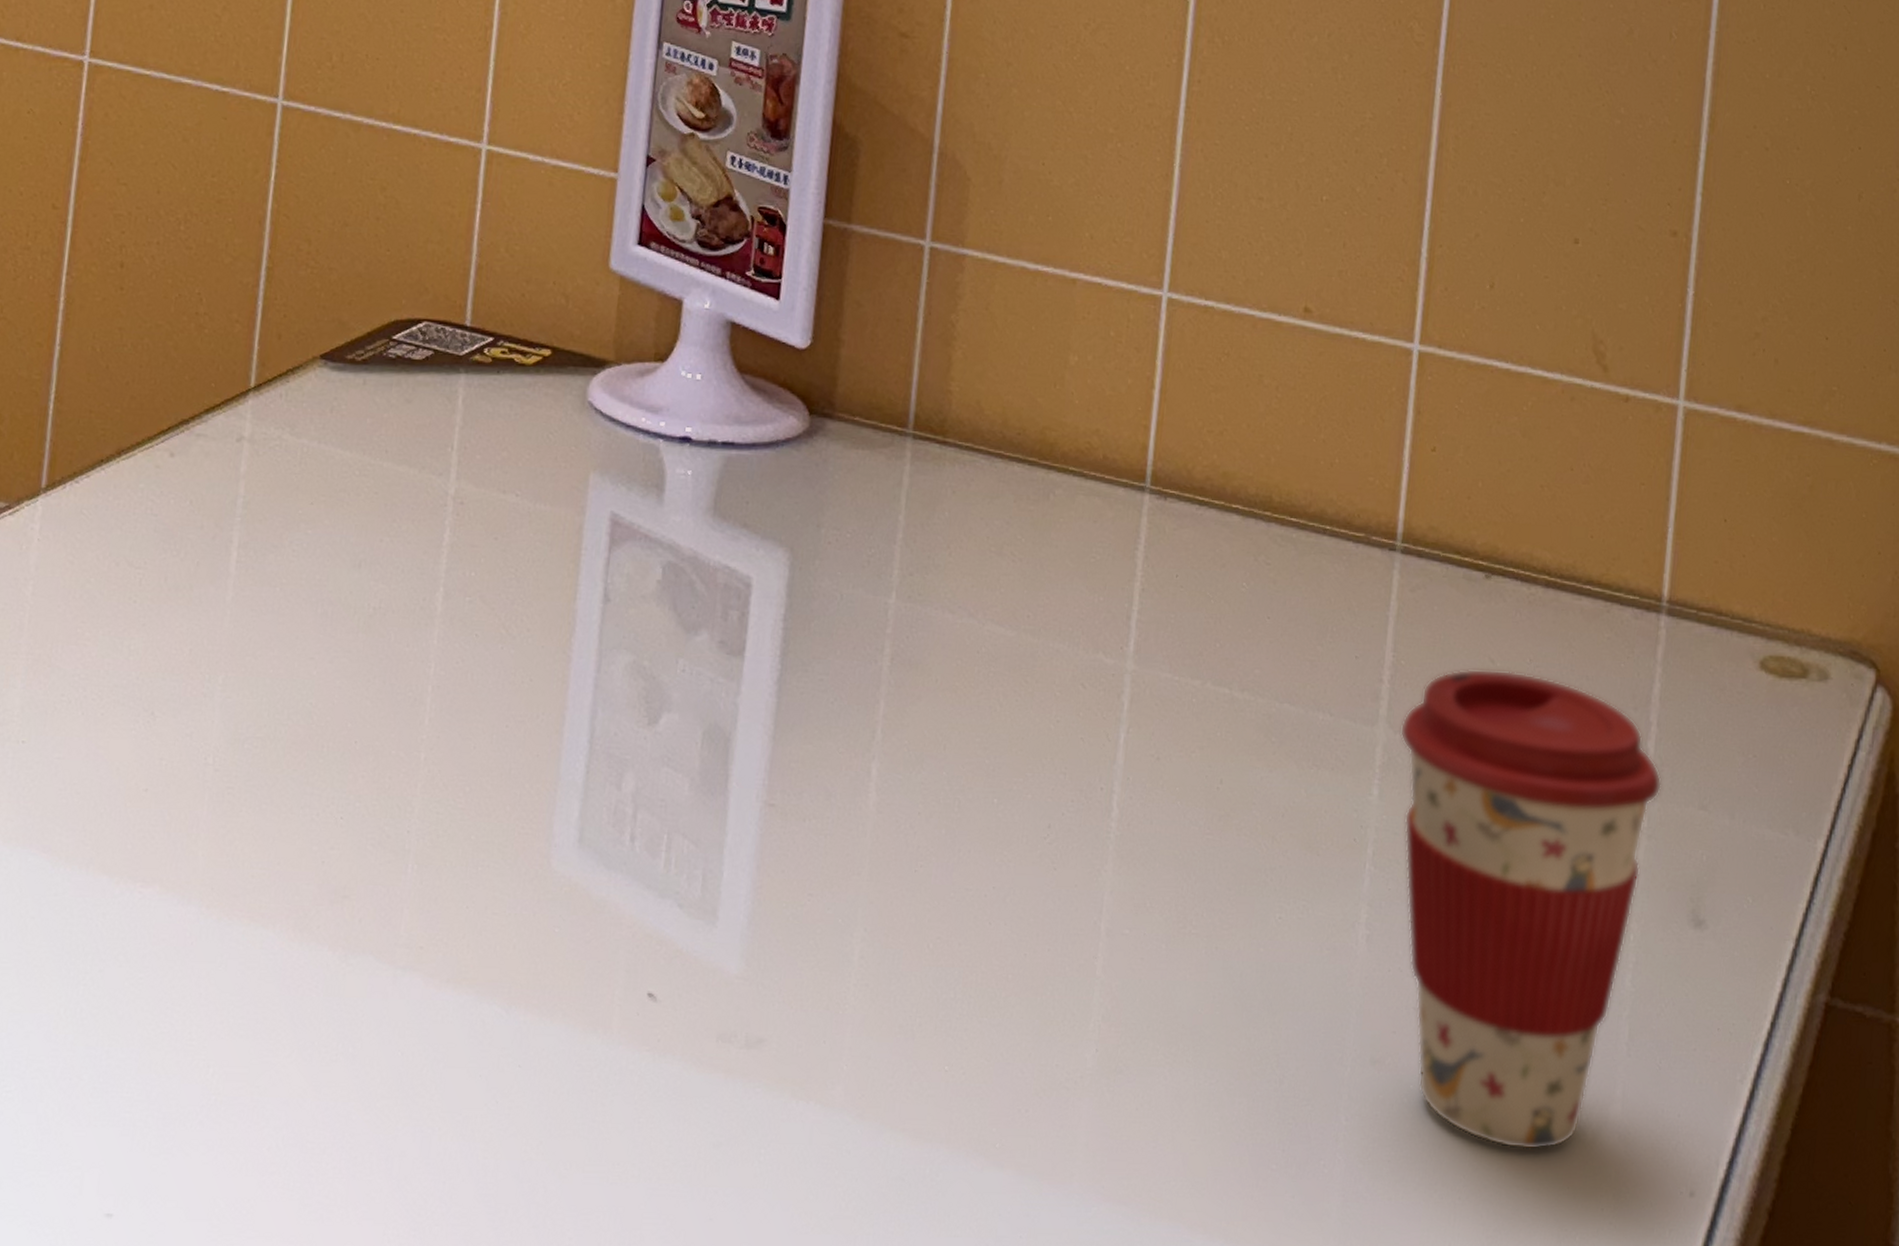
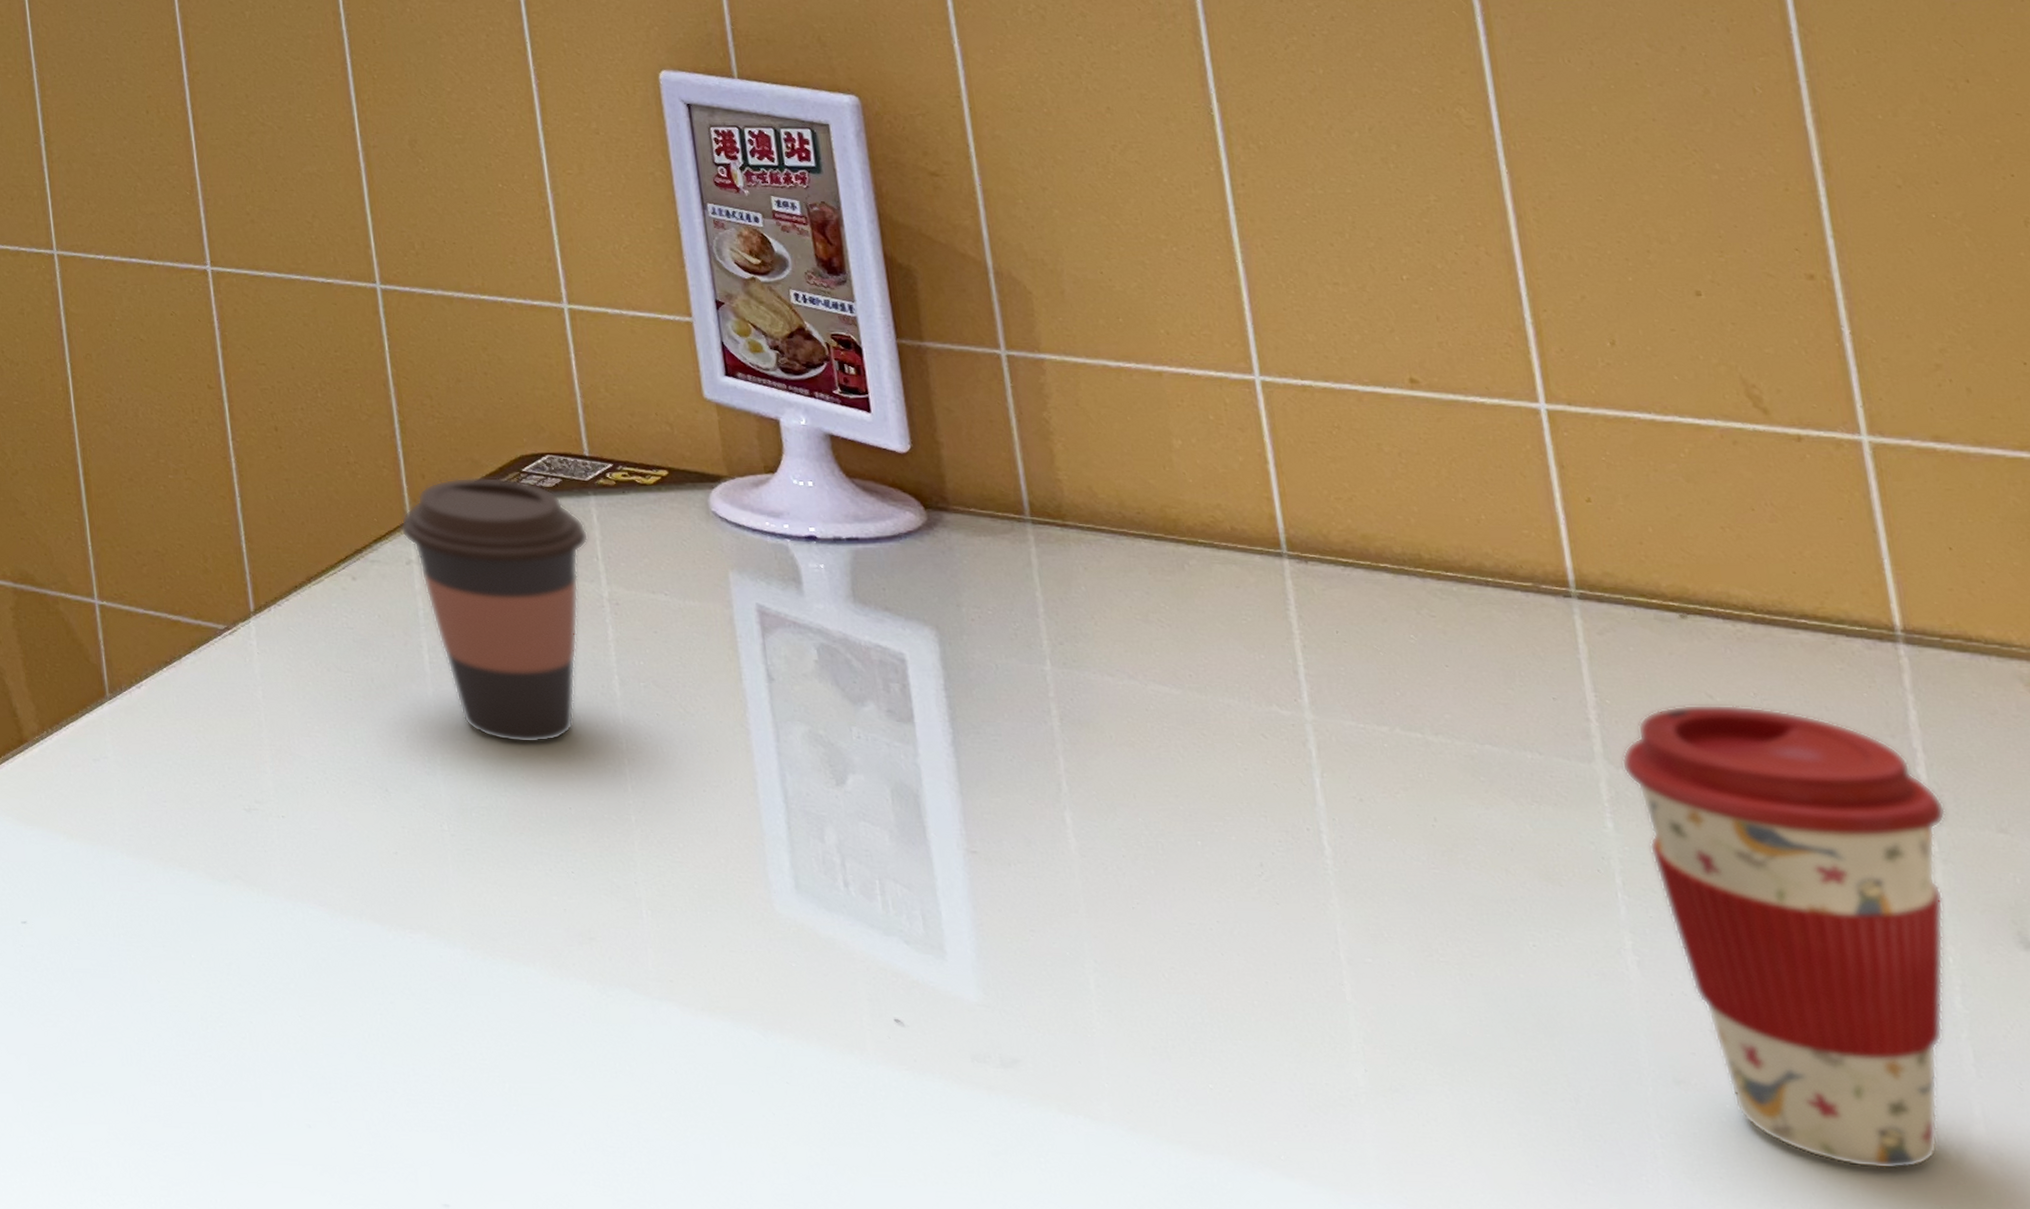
coffee cup: none [239,341,449,664] -> present [400,477,589,744]

